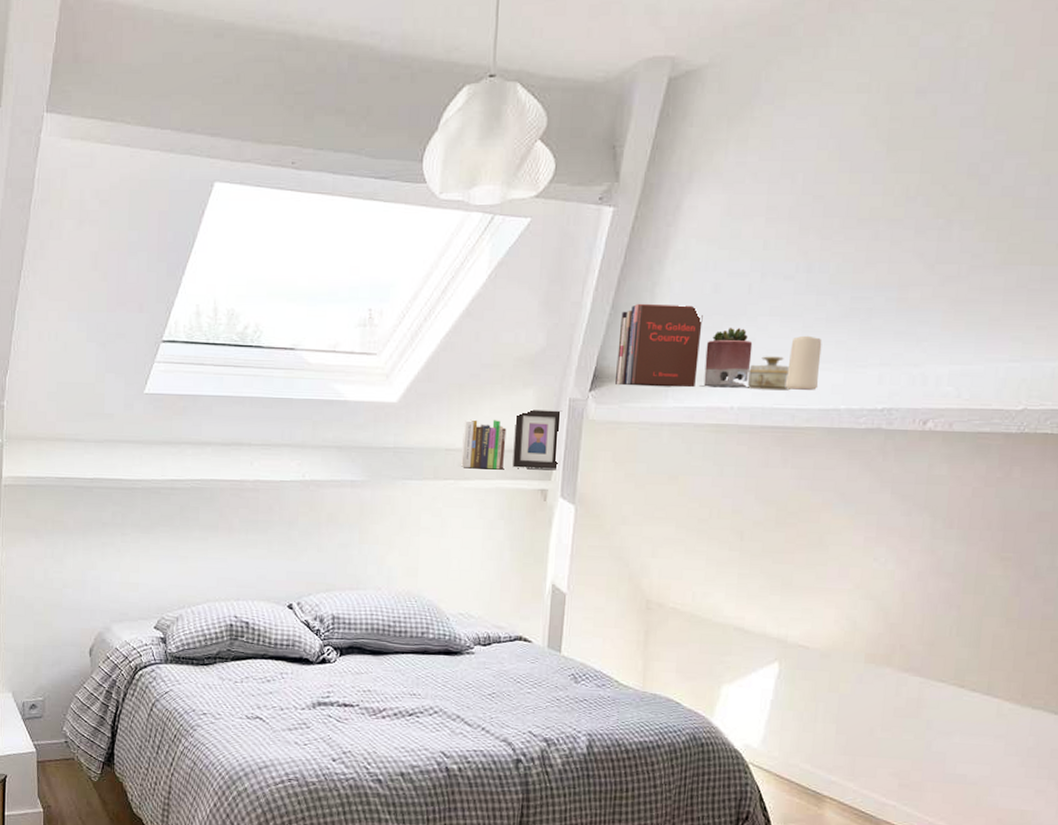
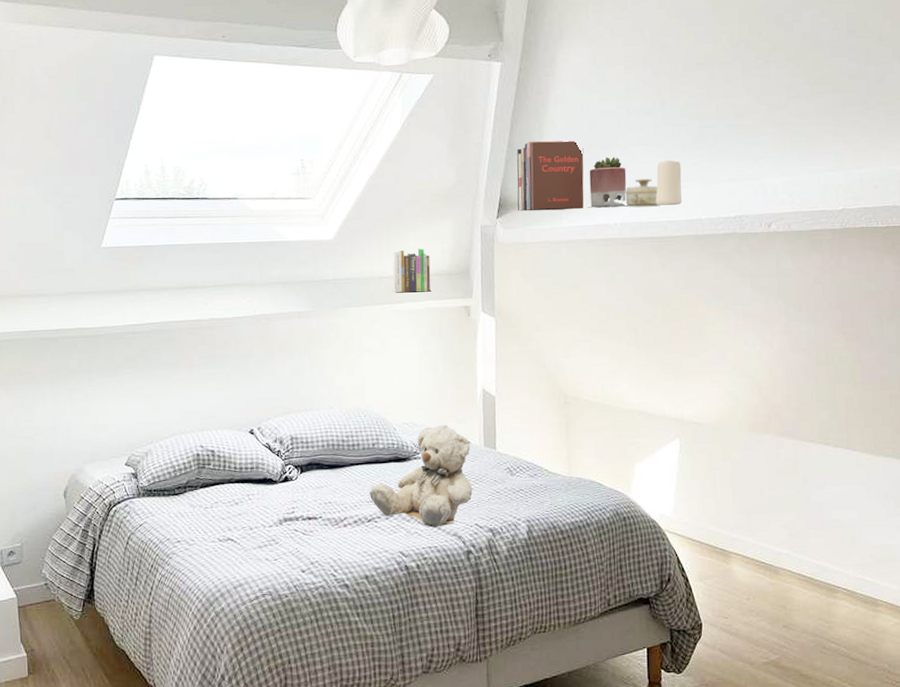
teddy bear: none [413,619,531,731] -> present [370,425,473,528]
picture frame: present [512,410,562,469] -> none [437,236,477,289]

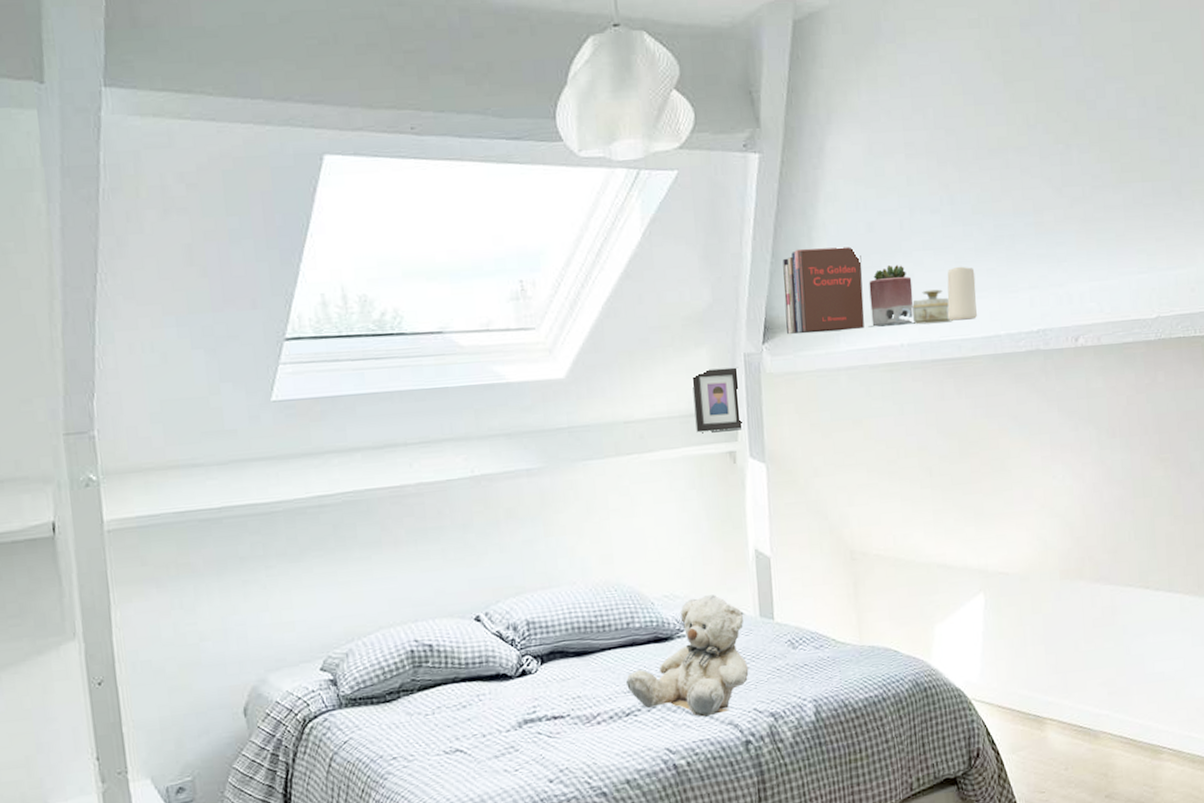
books: present [392,248,431,293] -> none [639,383,687,440]
picture frame: none [437,236,477,289] -> present [692,367,742,433]

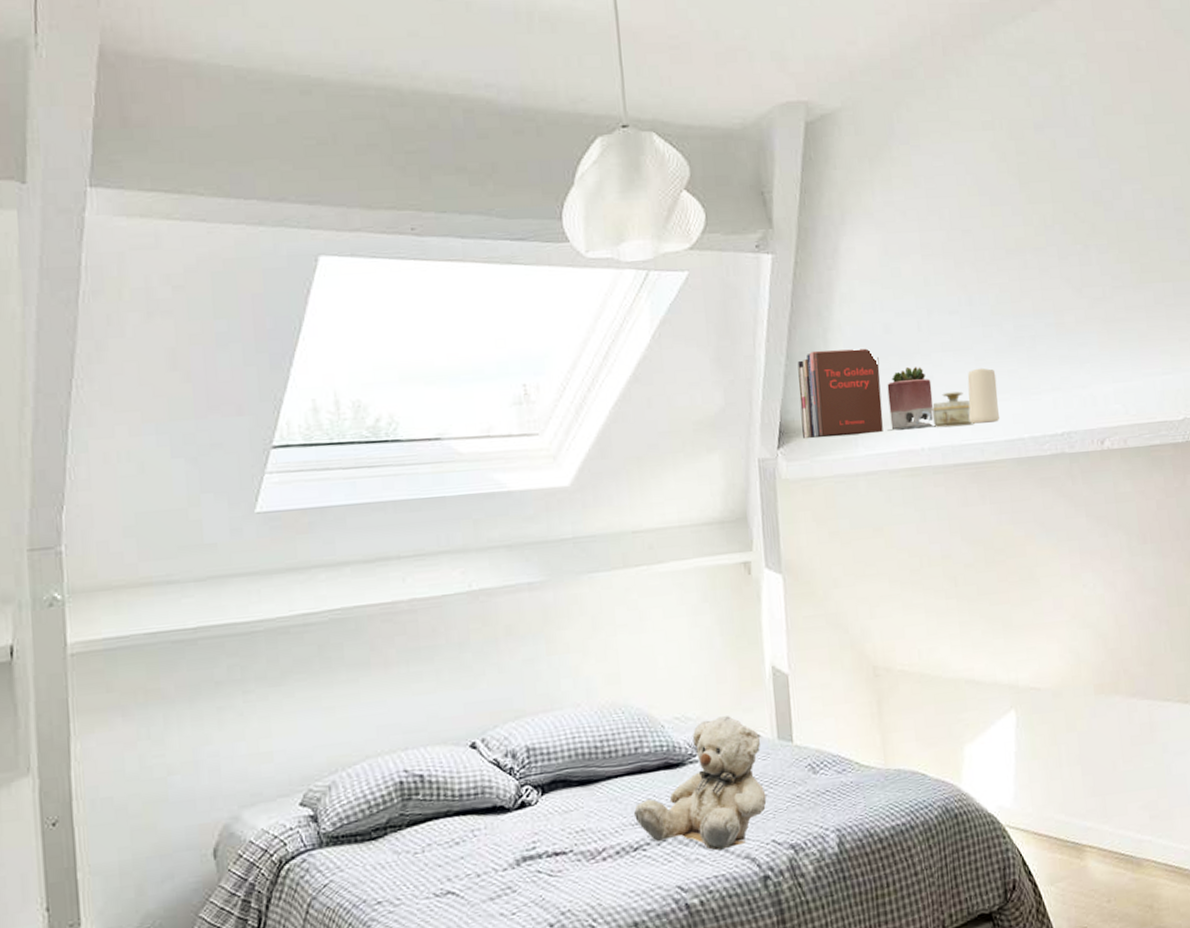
picture frame: present [692,367,742,433] -> none [704,473,757,542]

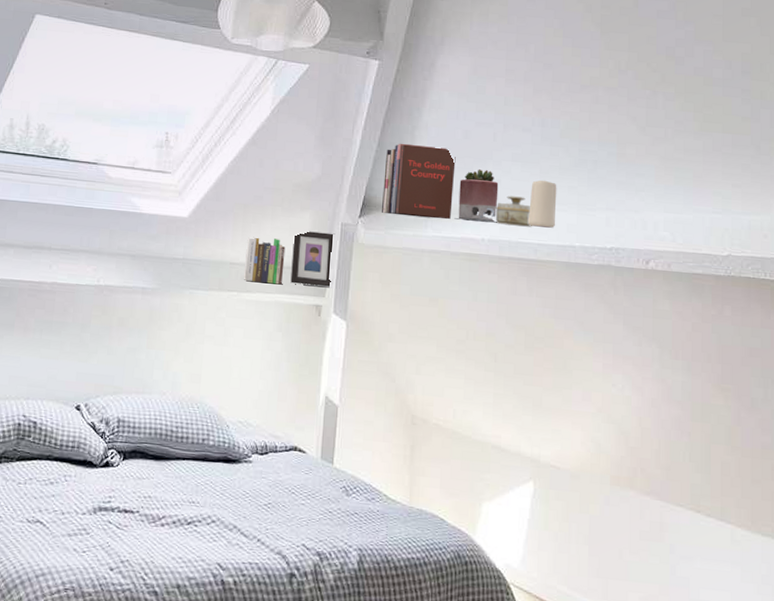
teddy bear: present [634,716,767,851] -> none [193,429,306,542]
books: none [648,491,699,551] -> present [243,237,286,285]
picture frame: none [704,473,757,542] -> present [290,231,335,287]

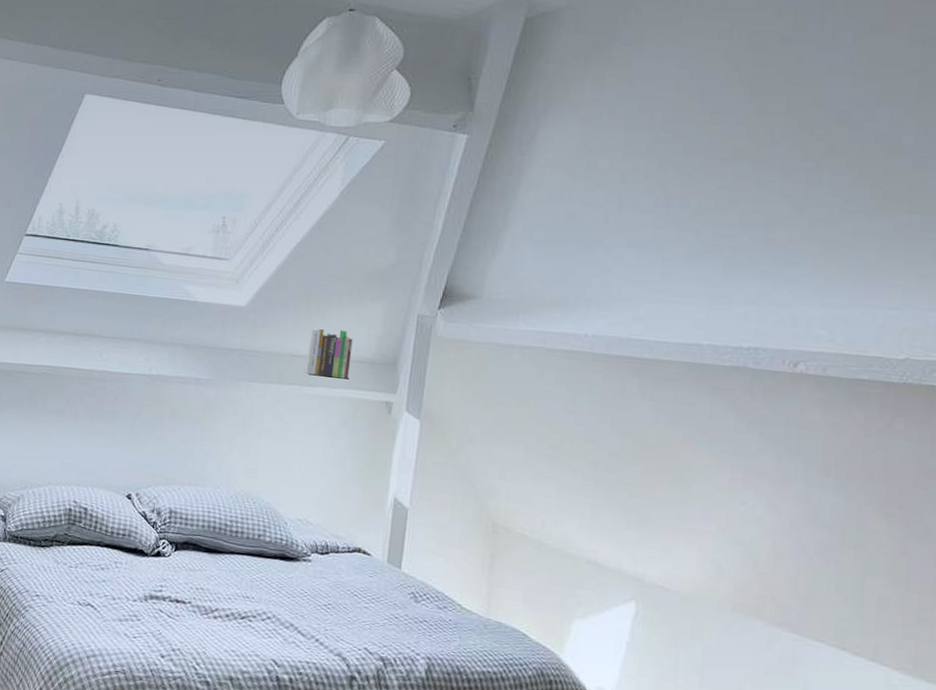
picture frame: present [290,231,335,287] -> none [358,323,410,383]
books: present [381,143,456,220] -> none [464,227,557,313]
succulent planter: present [454,168,499,223] -> none [552,255,609,317]
decorative jar: present [496,196,532,227] -> none [603,286,648,322]
candle: present [527,180,557,228] -> none [642,268,683,324]

